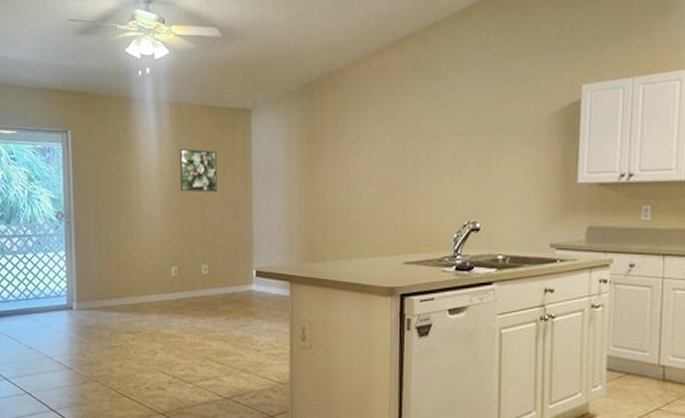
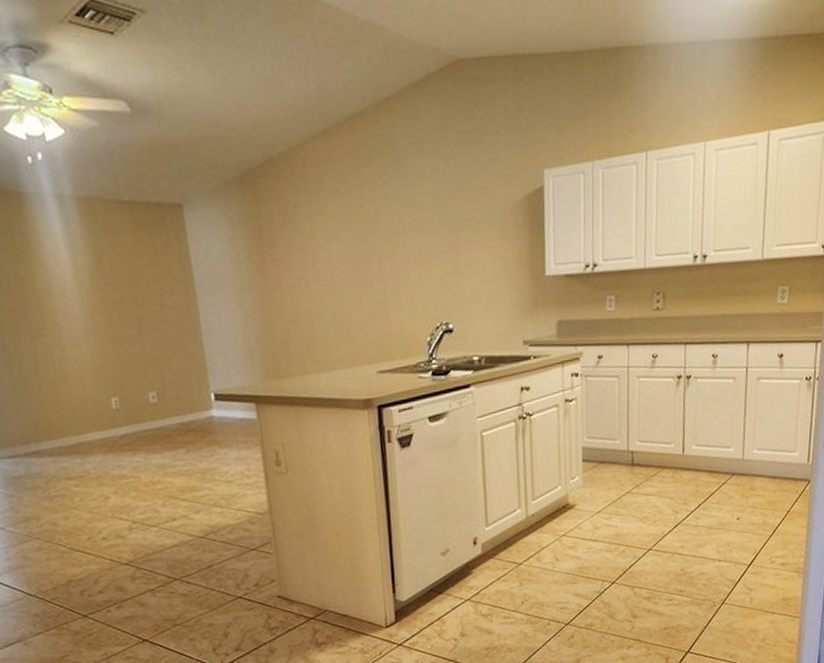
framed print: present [179,148,217,193] -> none [98,254,154,308]

